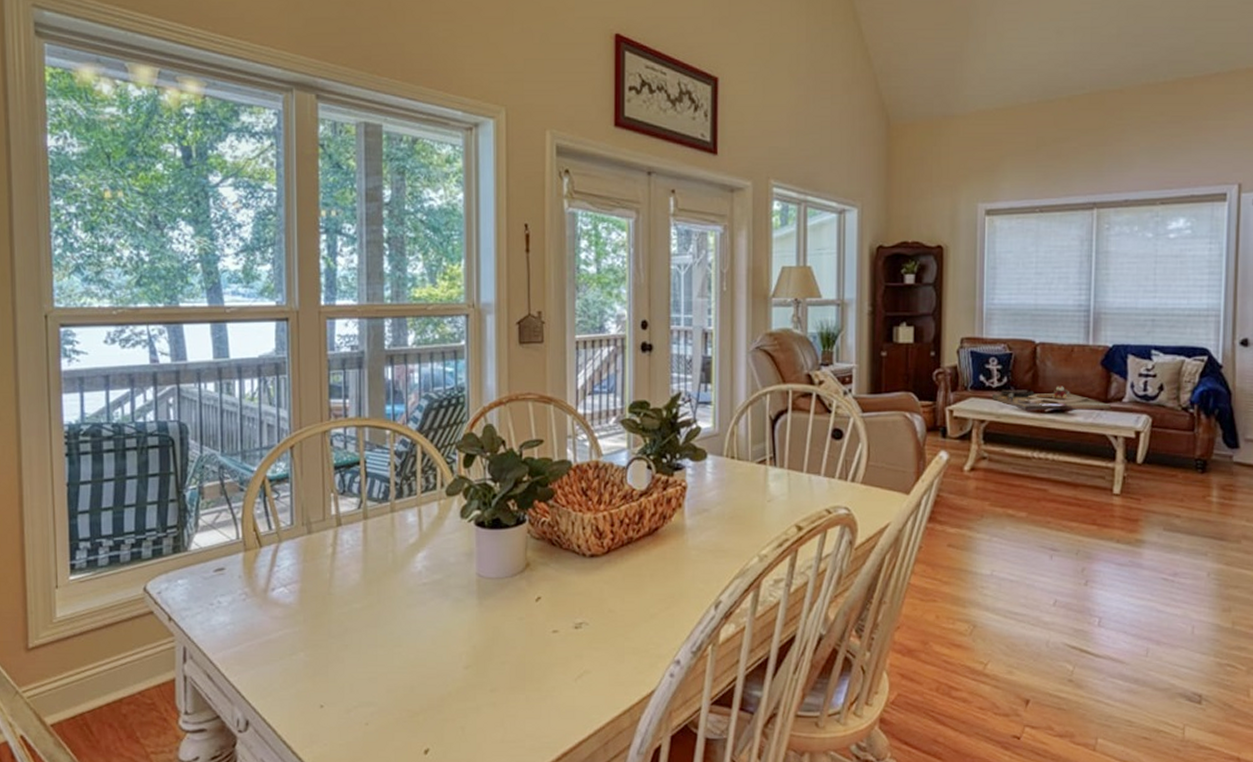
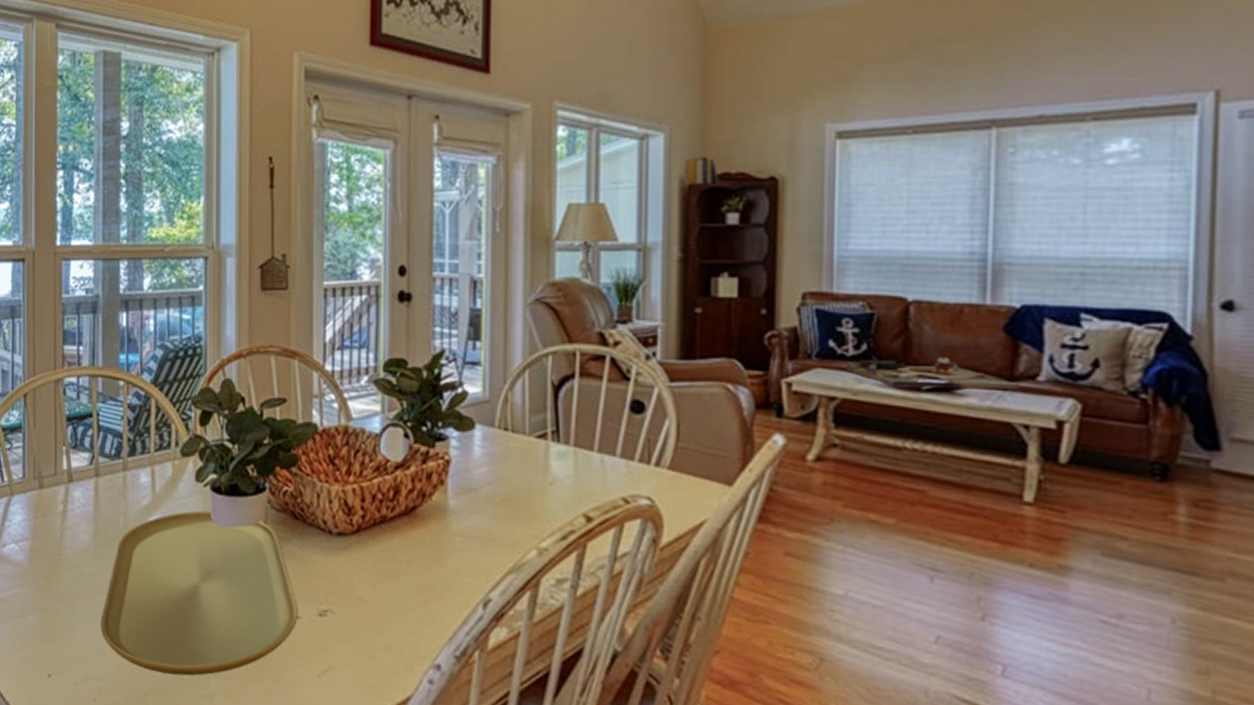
placemat: none [371,544,556,693] -> present [100,510,298,676]
books: none [874,229,899,252] -> present [685,157,719,185]

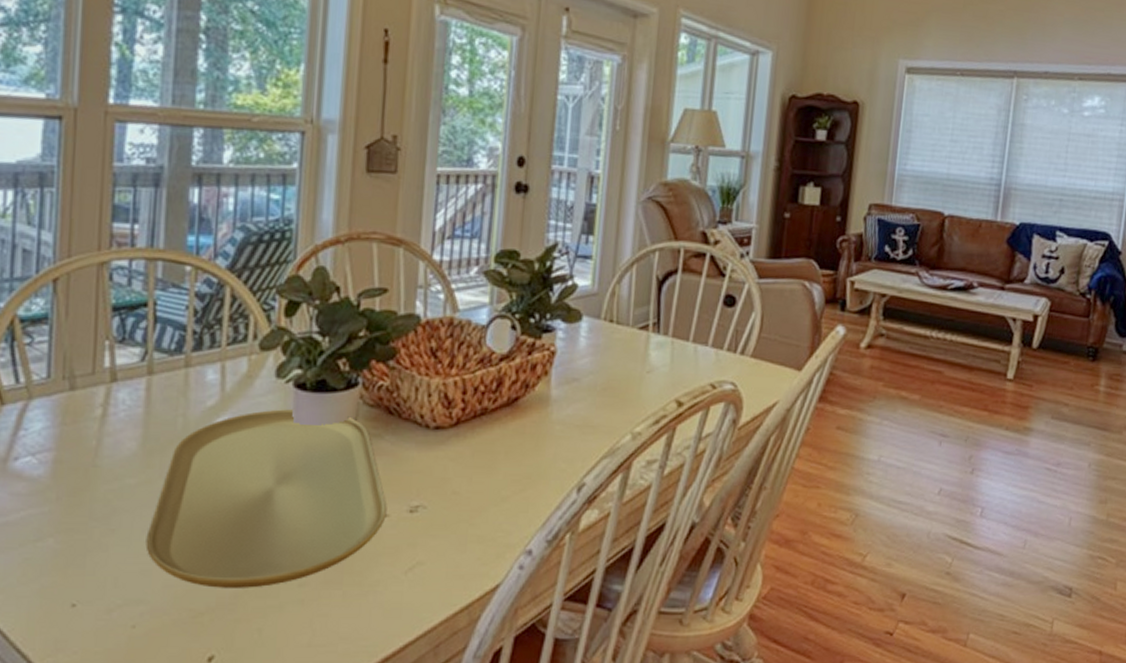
books: present [685,157,719,185] -> none [786,76,814,104]
decorative tray: present [846,357,1019,390] -> none [896,262,1013,290]

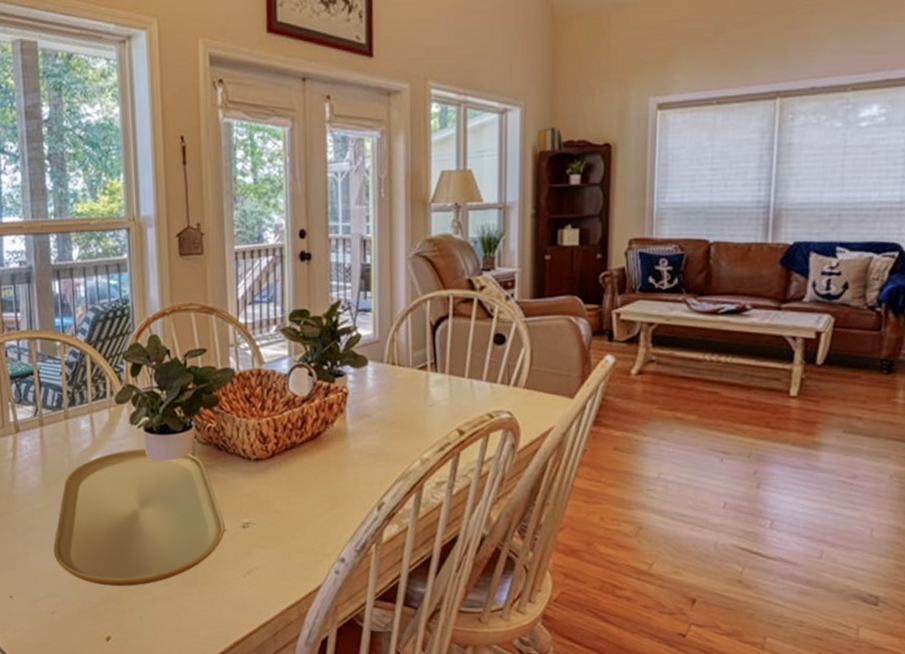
books: none [786,76,814,104] -> present [537,127,564,152]

